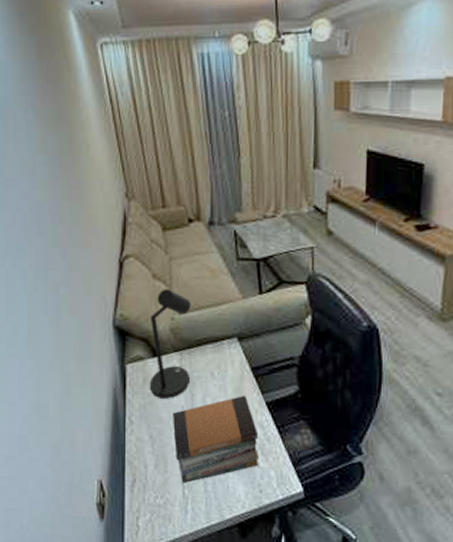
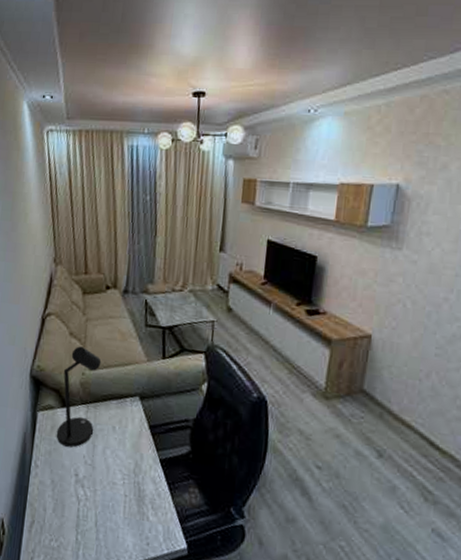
book stack: present [172,395,259,484] -> none [73,450,150,530]

